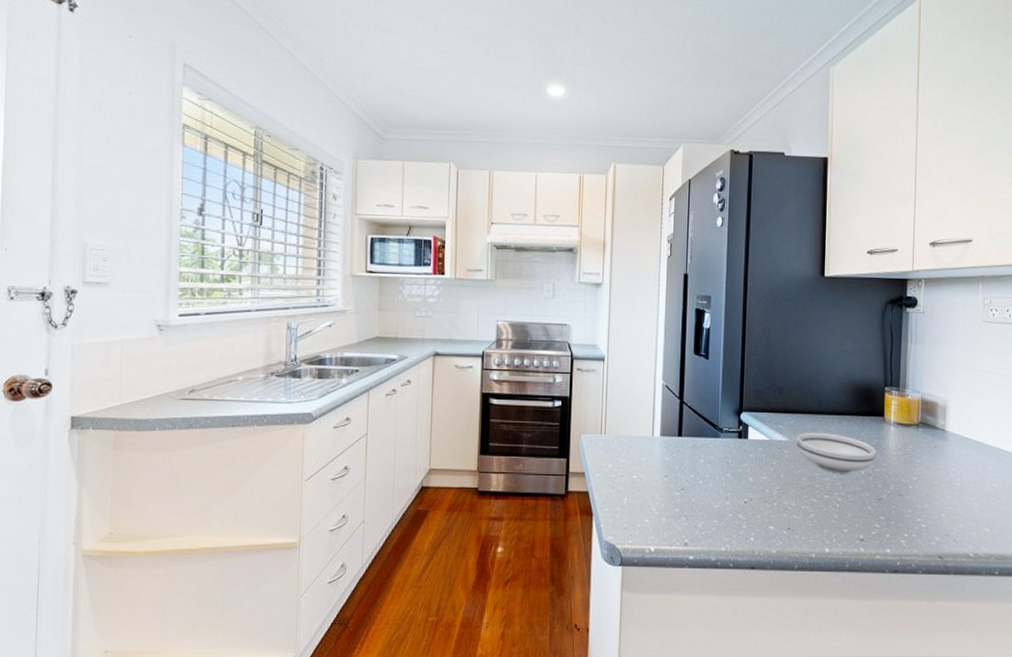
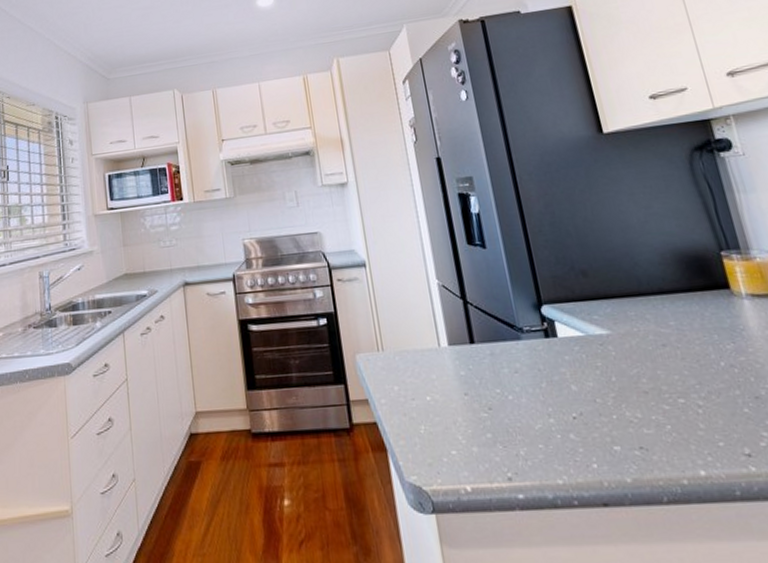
bowl: present [796,431,876,473] -> none [619,318,735,368]

